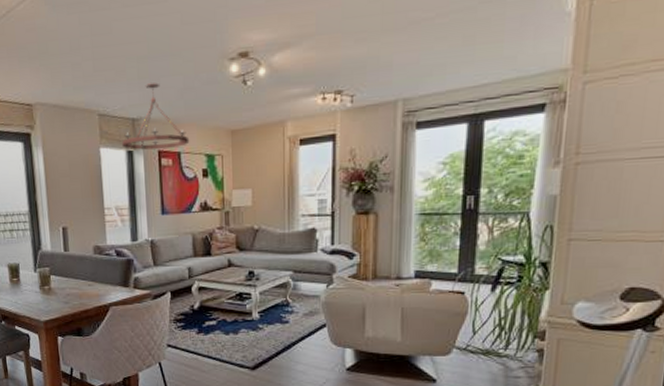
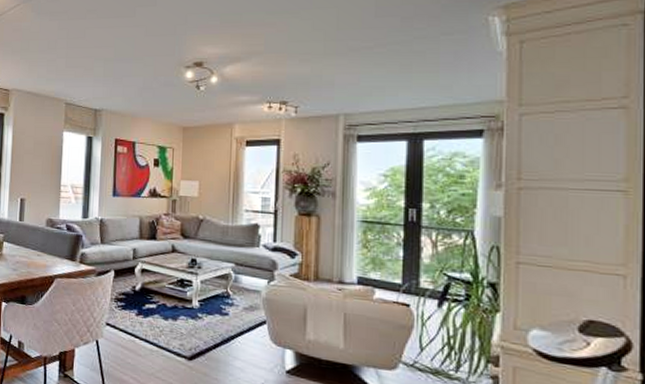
chandelier: present [121,83,190,151] -> none [82,81,145,138]

